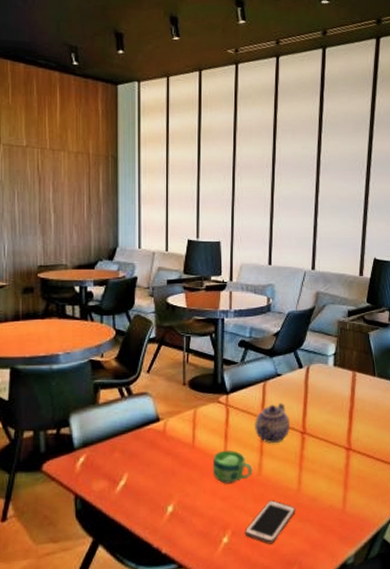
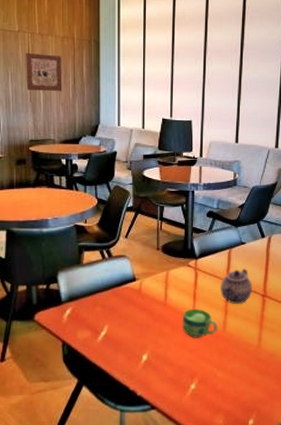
wall art: none [34,169,76,211] -> present [26,52,63,91]
cell phone: present [244,500,296,544] -> none [210,354,256,392]

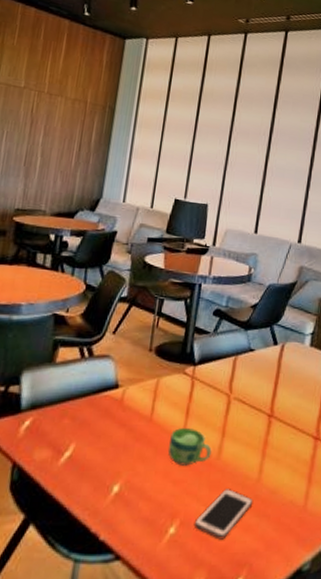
wall art: present [26,52,63,91] -> none [22,111,69,158]
cell phone: none [210,354,256,392] -> present [194,489,254,540]
teapot: present [221,268,253,304] -> none [219,380,258,424]

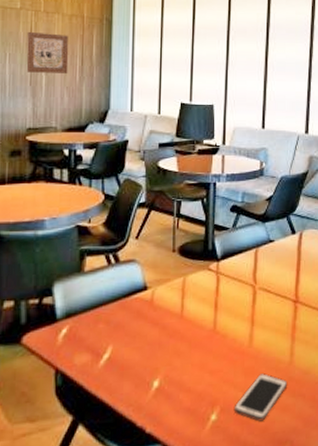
wall art: none [22,111,69,158] -> present [26,31,69,73]
cup: present [167,428,212,466] -> none [201,321,243,357]

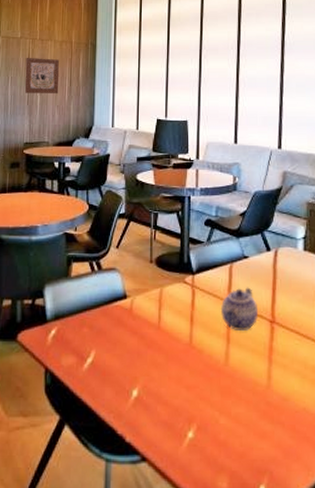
cell phone: present [233,373,288,422] -> none [210,395,266,446]
teapot: none [246,270,283,313] -> present [221,287,259,330]

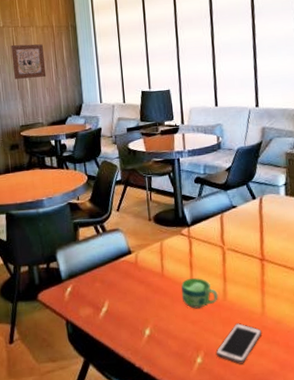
cup: none [177,335,219,372] -> present [181,278,218,309]
cell phone: none [210,395,266,446] -> present [215,323,262,365]
teapot: present [221,287,259,330] -> none [216,232,250,270]

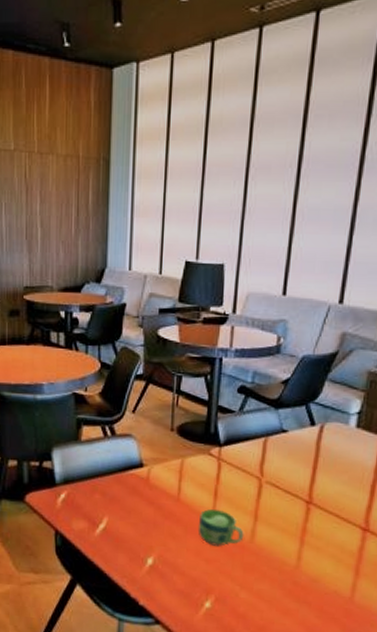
wall art: present [11,44,47,79] -> none [21,176,64,225]
cell phone: present [215,323,262,365] -> none [229,572,292,619]

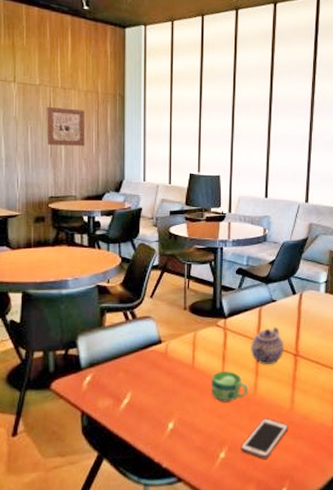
wall art: none [21,176,64,225] -> present [46,106,86,146]
cell phone: none [229,572,292,619] -> present [240,418,289,460]
teapot: none [250,464,294,510] -> present [251,327,284,365]

